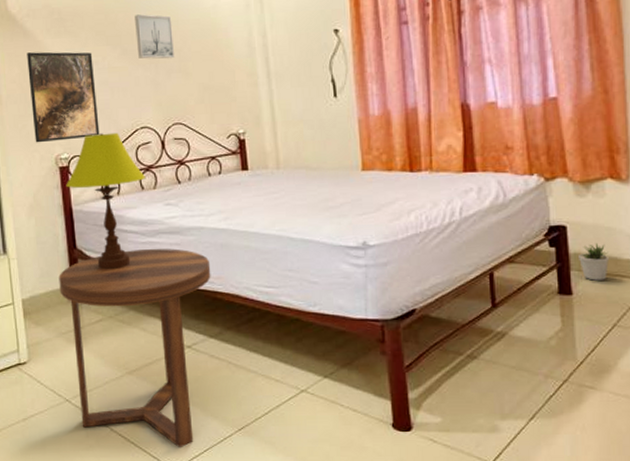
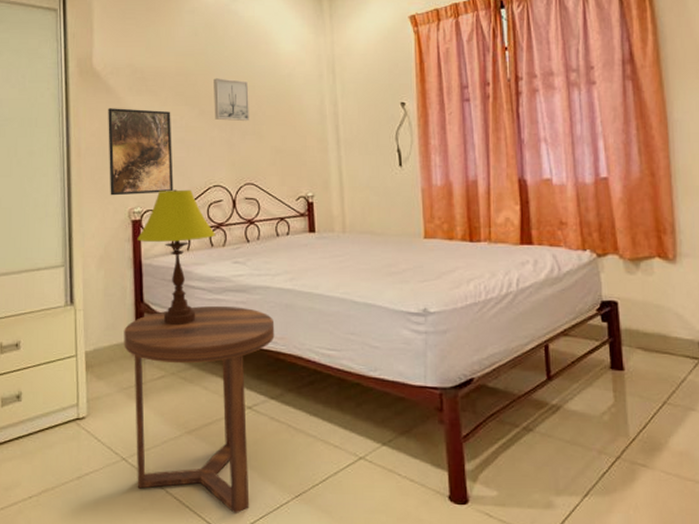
potted plant: present [577,243,609,281] -> none [628,320,658,357]

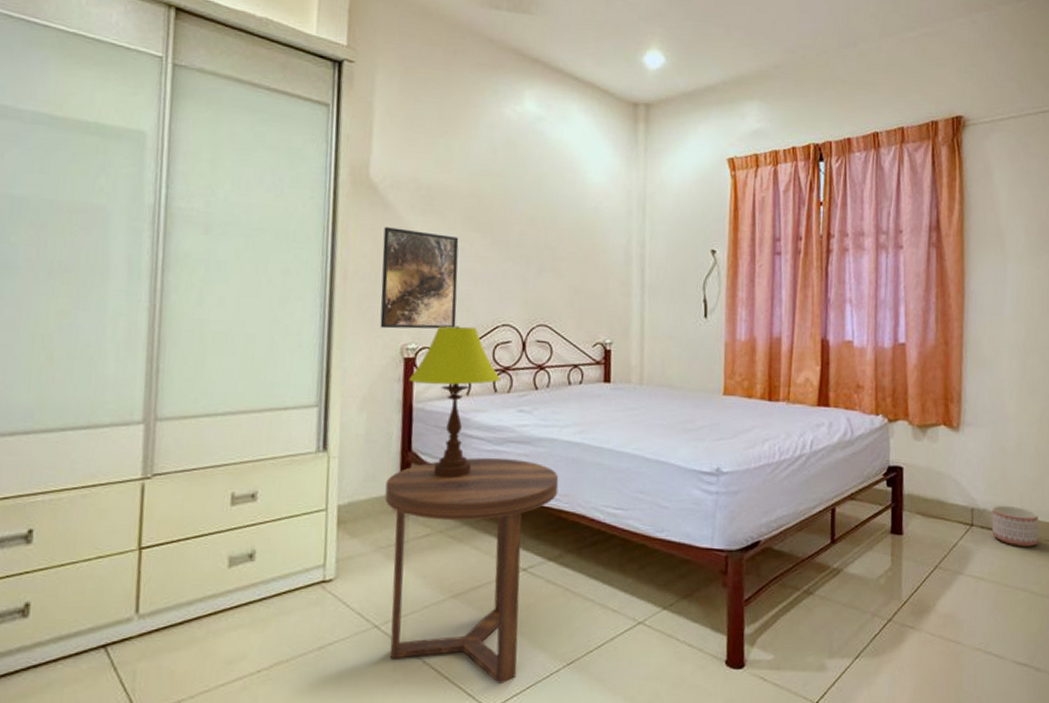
wall art: present [214,78,250,122] -> none [509,204,550,257]

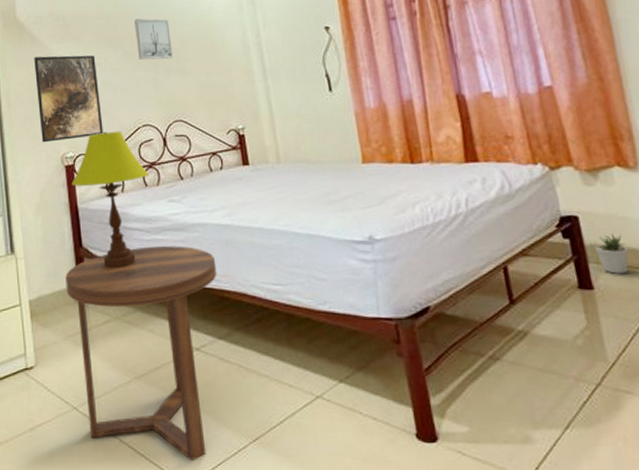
wall art: none [509,204,550,257] -> present [134,18,174,60]
potted plant: none [910,486,936,522] -> present [594,234,629,274]

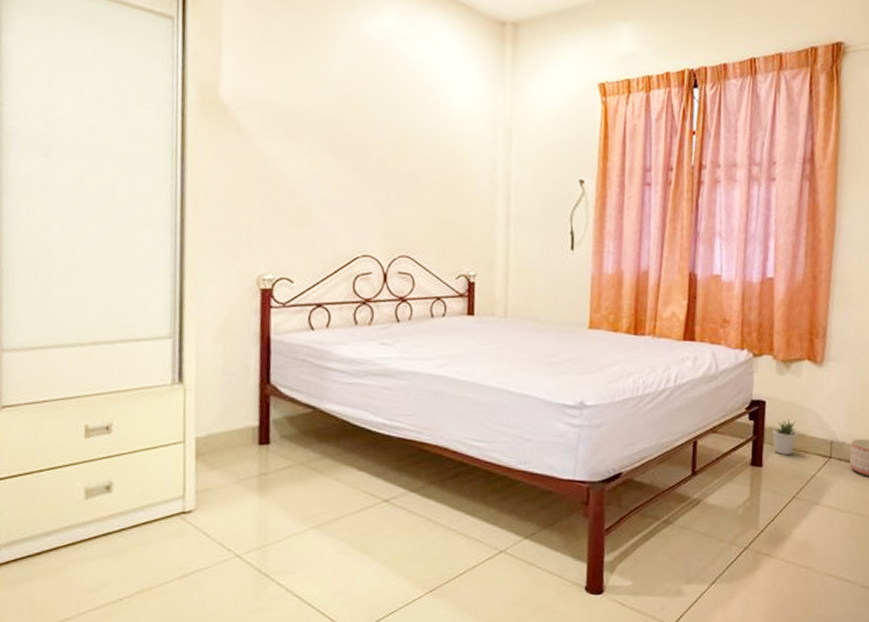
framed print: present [34,55,104,143] -> none [234,151,316,259]
side table: present [65,246,217,462] -> none [244,390,421,611]
table lamp: present [71,131,149,268] -> none [266,256,361,410]
wall art: present [134,18,174,60] -> none [369,129,412,185]

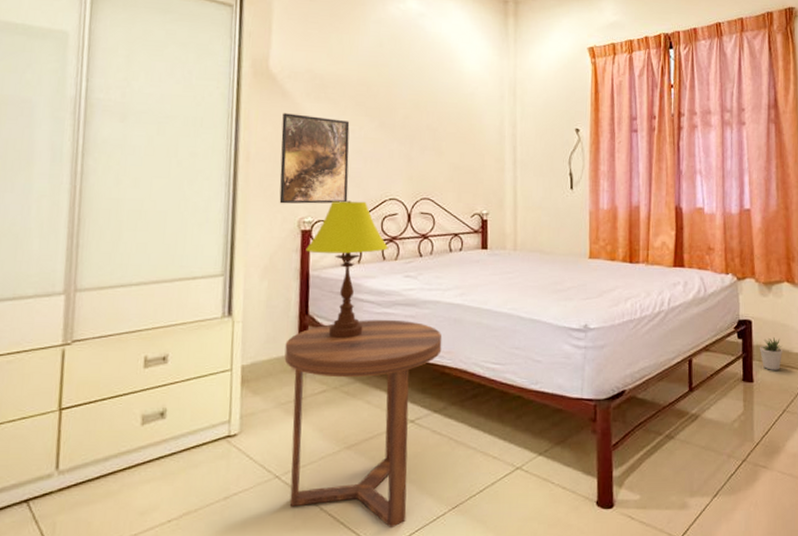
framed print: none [234,151,316,259] -> present [279,113,350,204]
side table: none [244,390,421,611] -> present [284,320,442,529]
table lamp: none [266,256,361,410] -> present [305,200,388,338]

